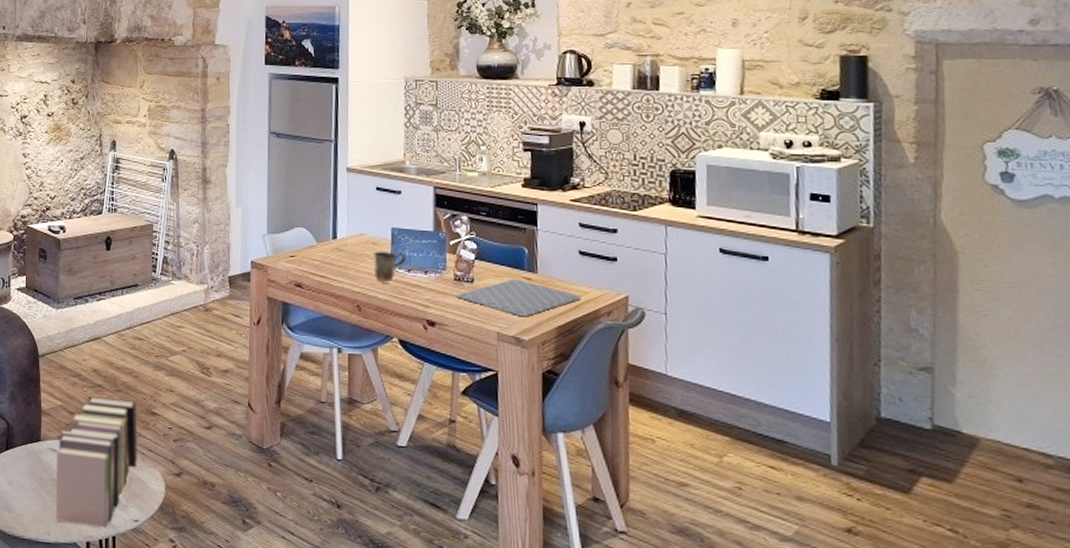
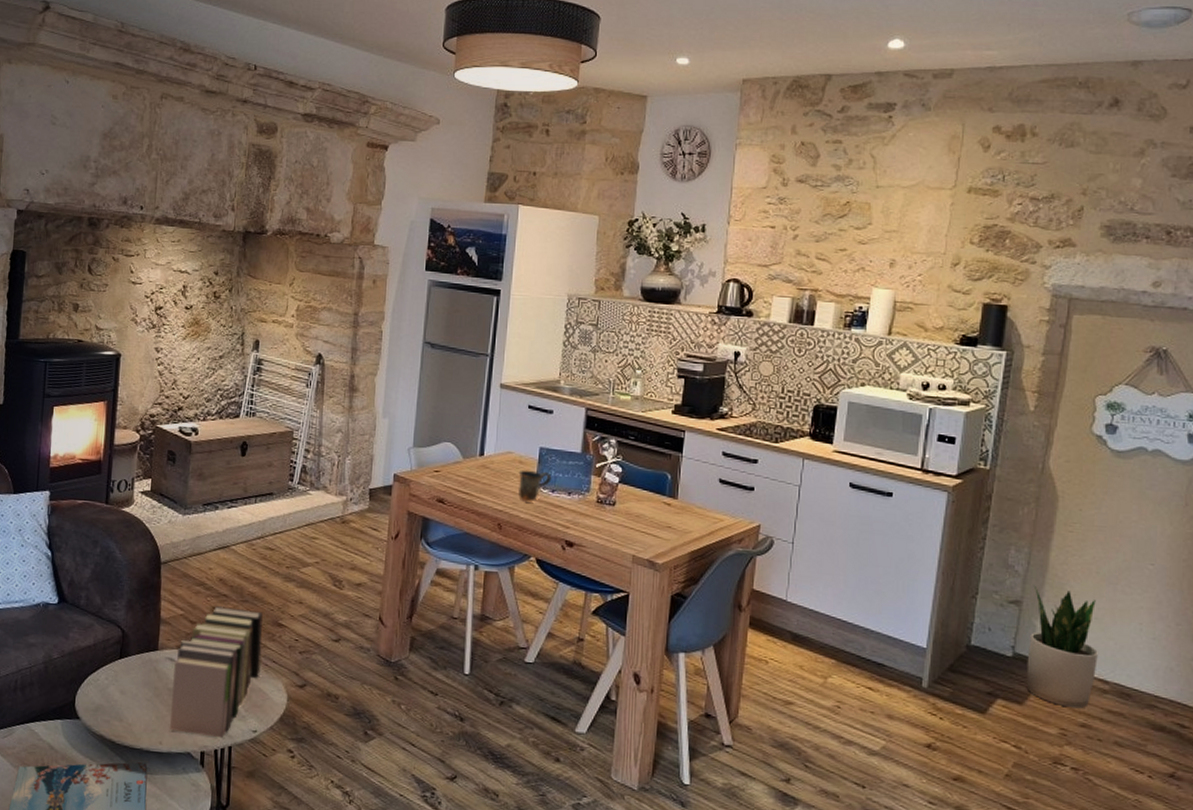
placemat: present [456,279,581,317] -> none [597,504,716,542]
planter: none [944,349,1035,487] -> present [1026,585,1098,709]

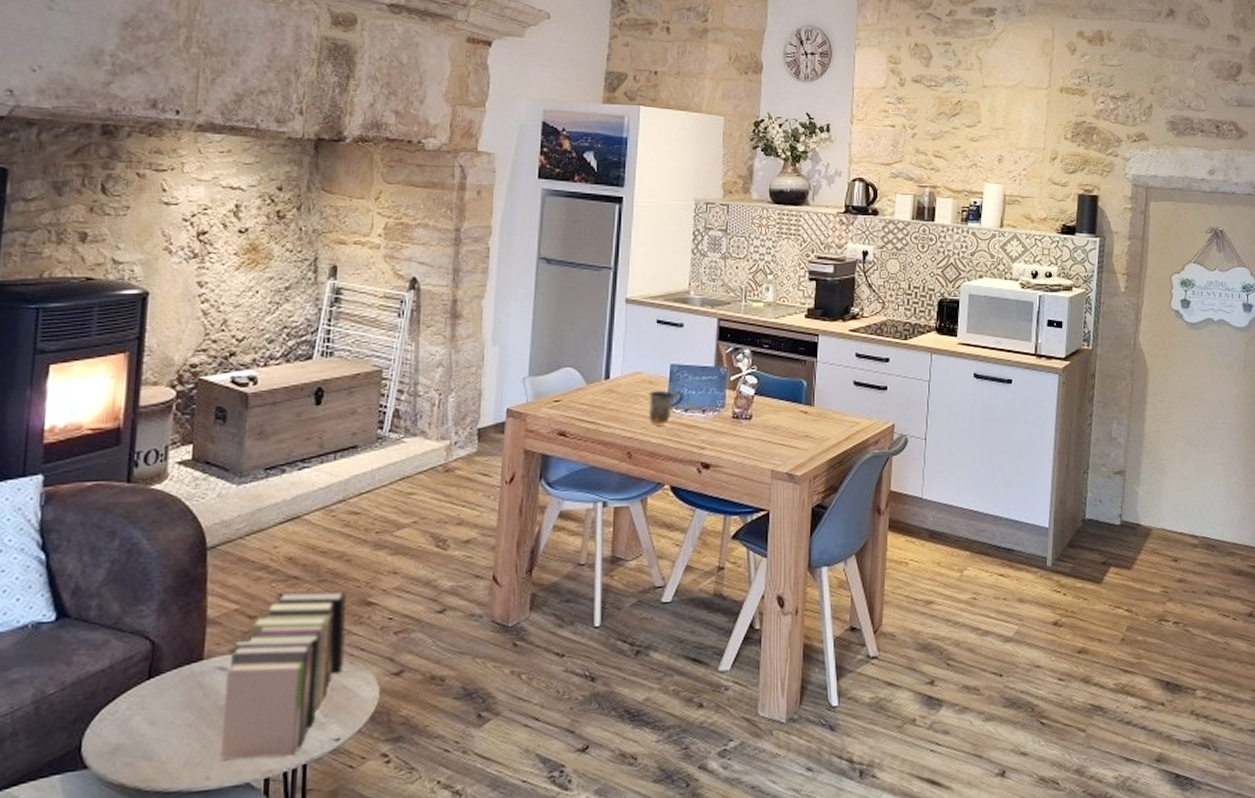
planter: present [1026,585,1098,709] -> none [1132,454,1188,566]

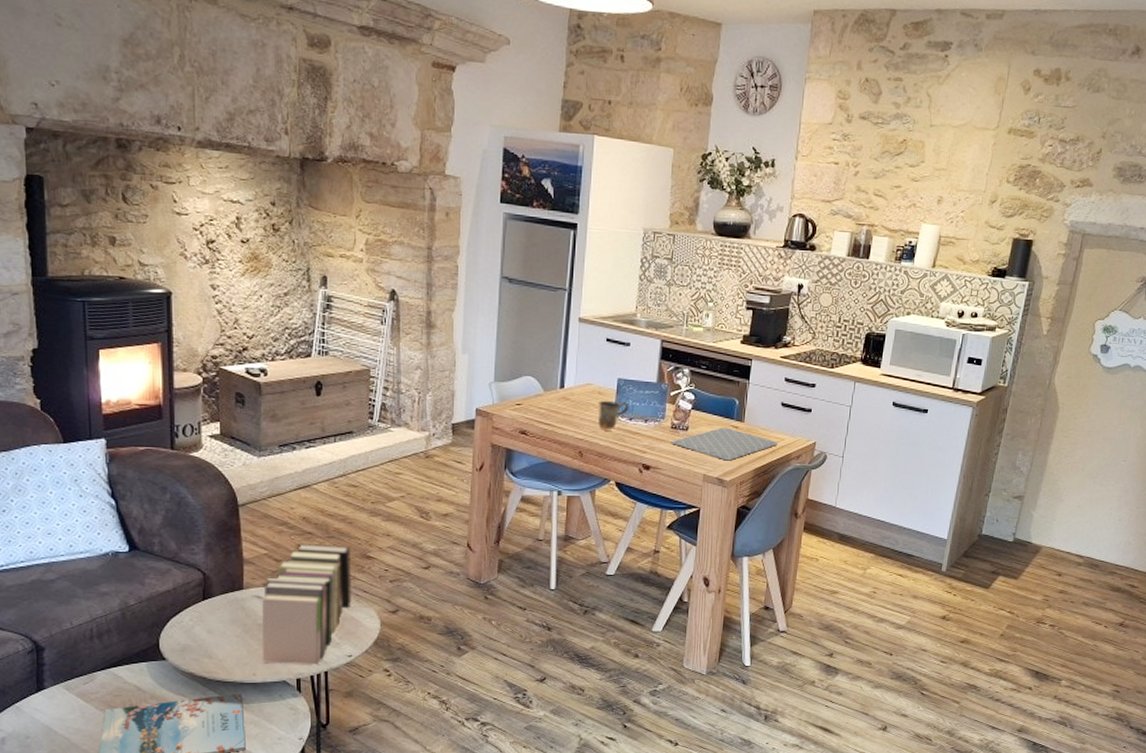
placemat: none [733,413,853,452] -> present [671,427,778,461]

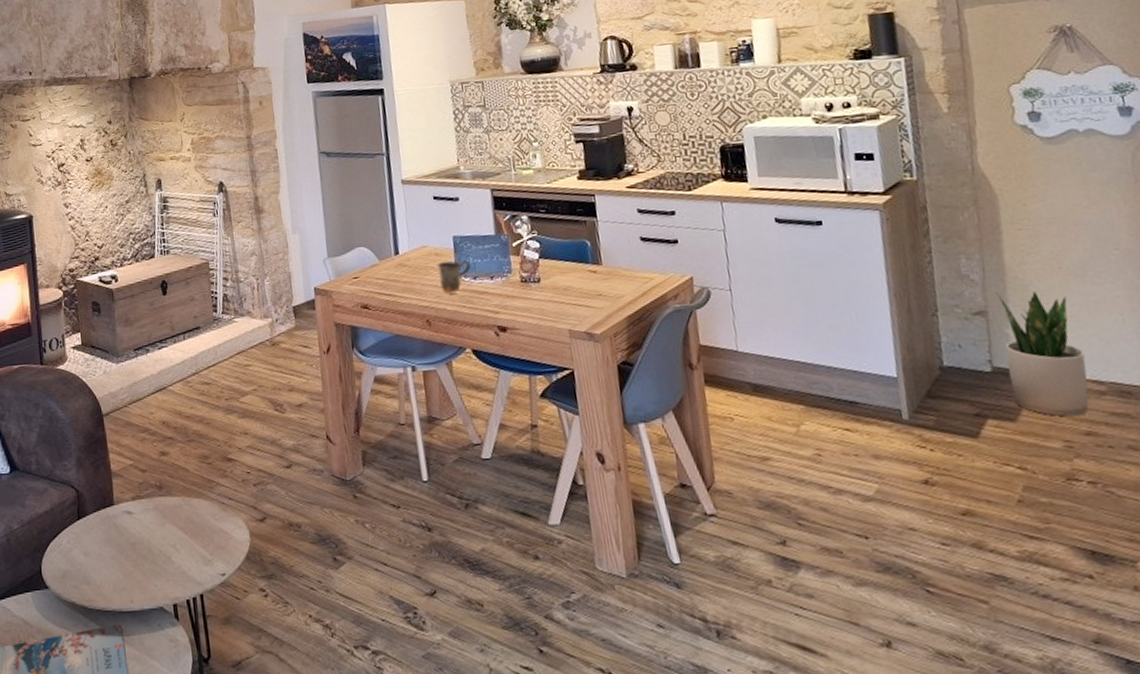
books: present [261,543,352,665] -> none [131,448,219,588]
placemat: present [671,427,778,461] -> none [524,273,648,312]
planter: none [1021,482,1080,579] -> present [994,291,1089,417]

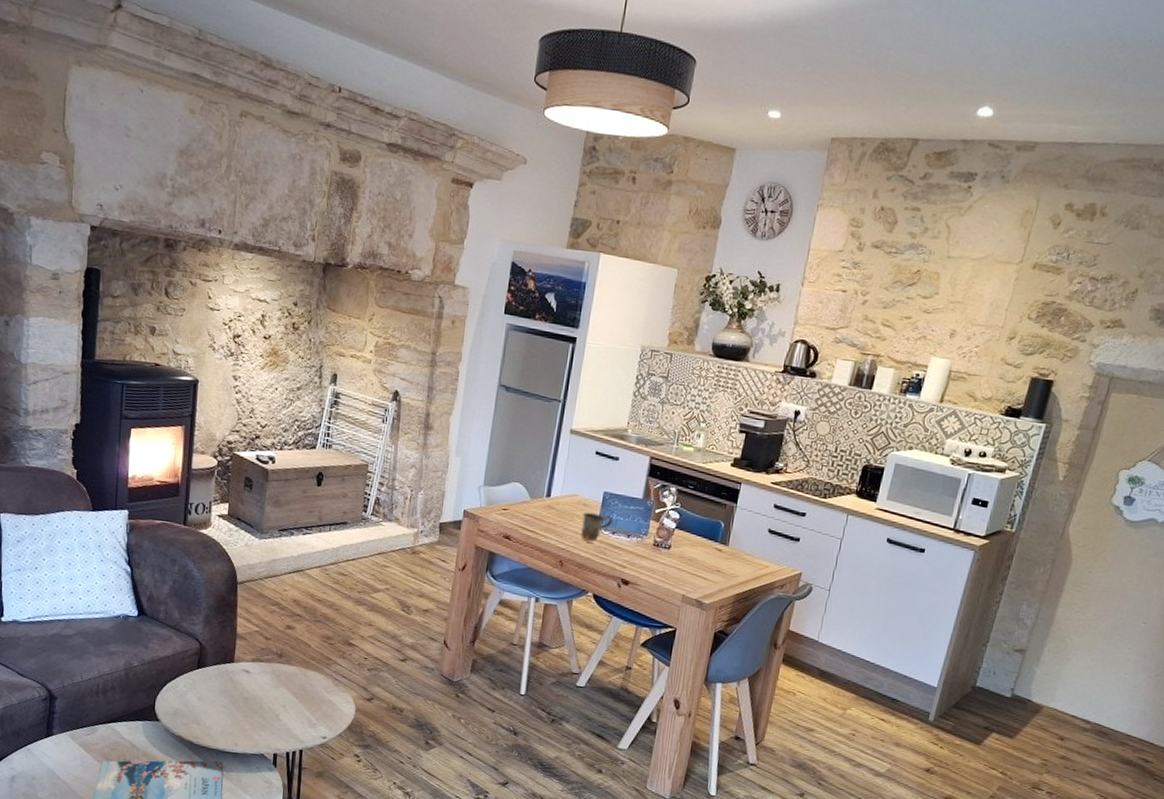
planter: present [994,291,1089,417] -> none [1019,636,1090,744]

